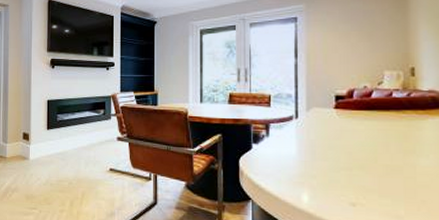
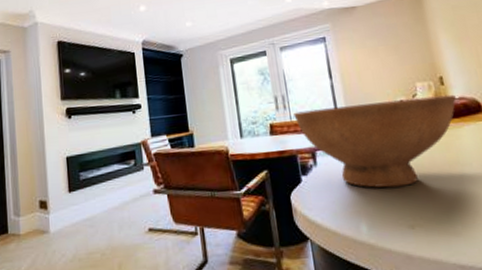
bowl: none [254,85,425,167] -> present [294,94,456,188]

